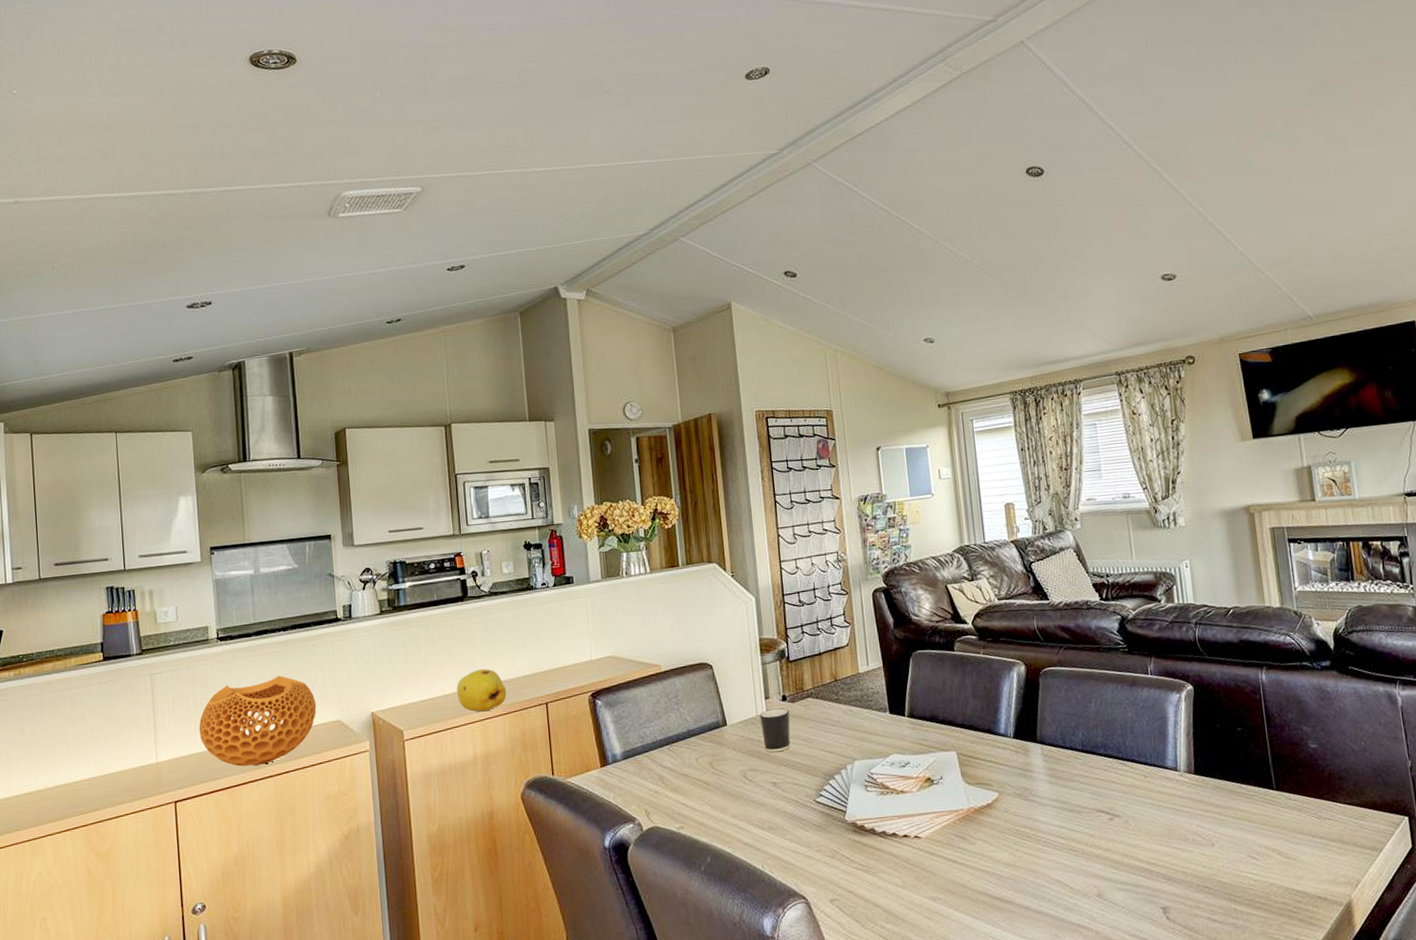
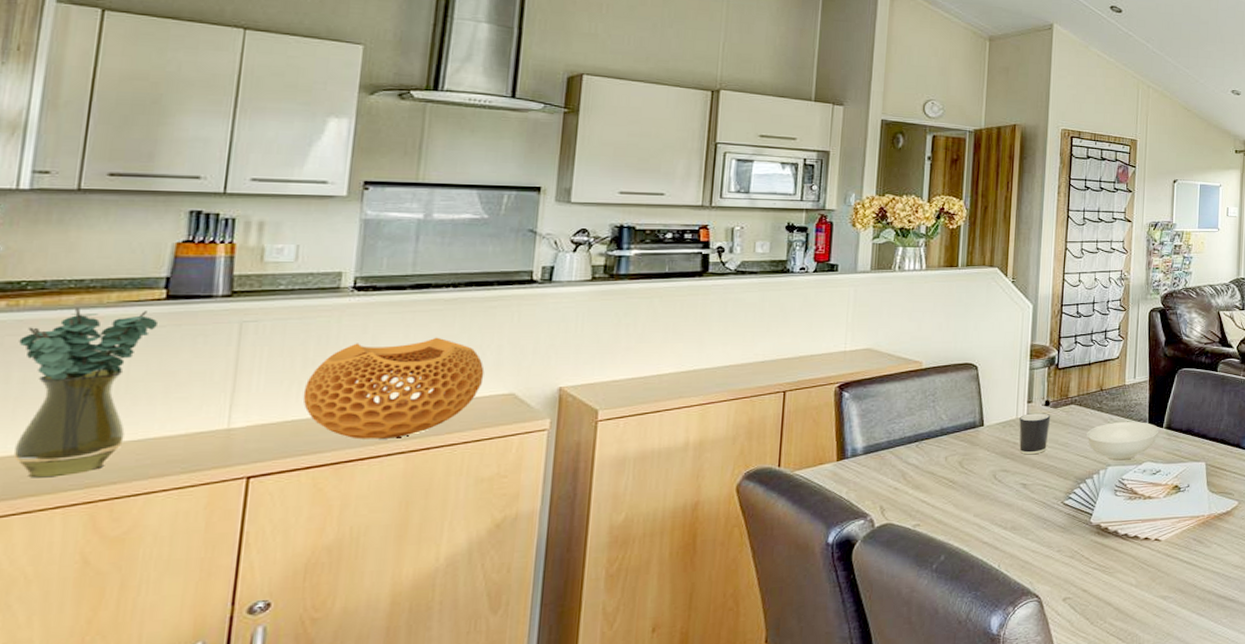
vase: none [25,671,102,808] -> present [14,308,159,478]
fruit: present [457,669,507,712] -> none [676,350,739,396]
bowl: none [828,711,902,754] -> present [1087,421,1160,461]

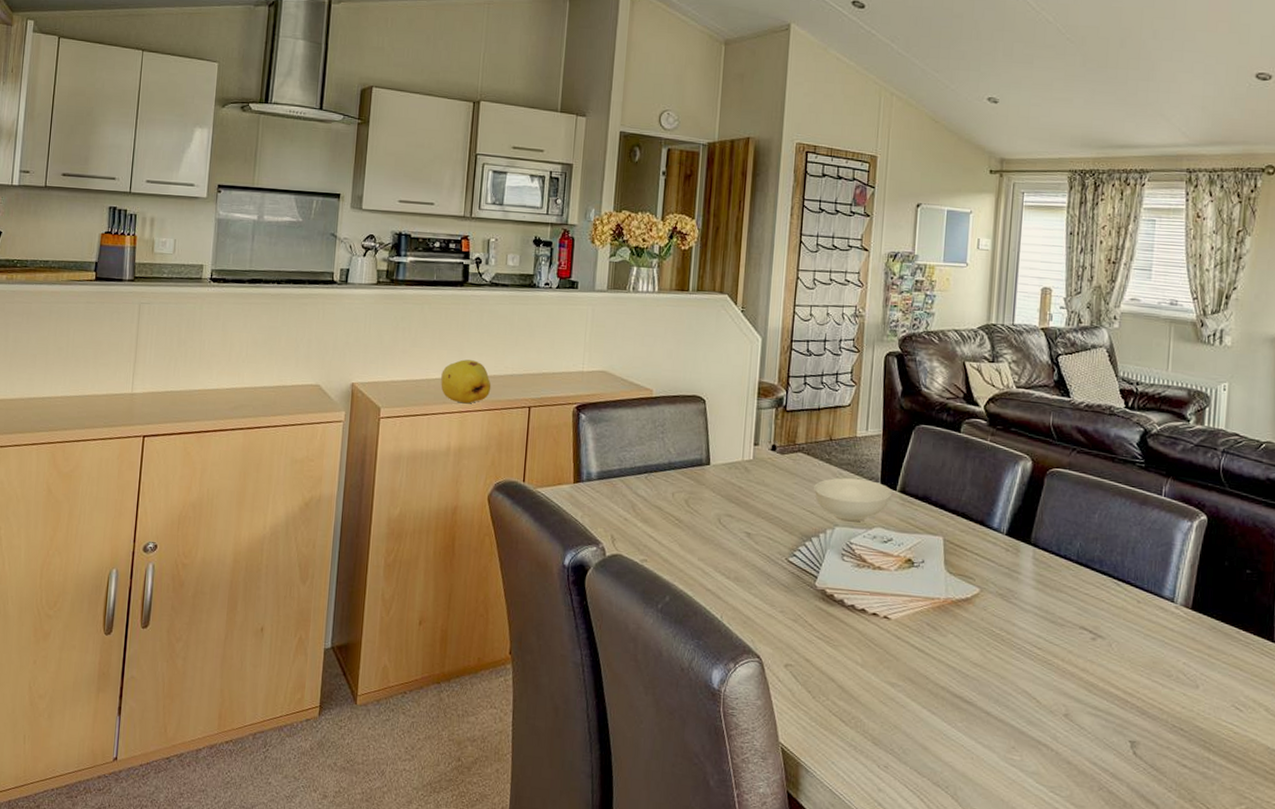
vase: present [14,308,159,478] -> none [11,283,91,420]
decorative bowl: present [302,337,485,440] -> none [178,328,299,416]
fruit: none [676,350,739,396] -> present [441,359,492,404]
mug: present [1019,413,1051,455] -> none [744,457,777,503]

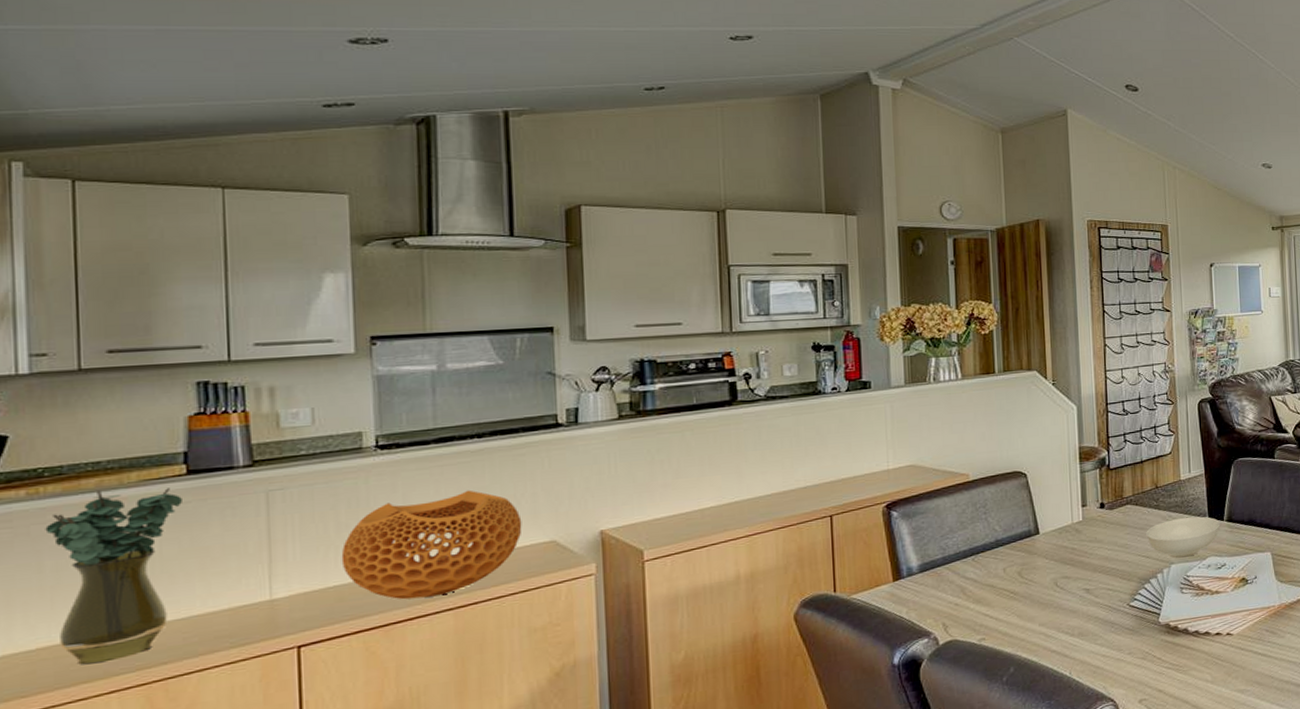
vase: none [11,283,91,420] -> present [45,488,184,665]
decorative bowl: none [178,328,299,416] -> present [341,490,522,600]
fruit: present [441,359,492,404] -> none [718,479,782,527]

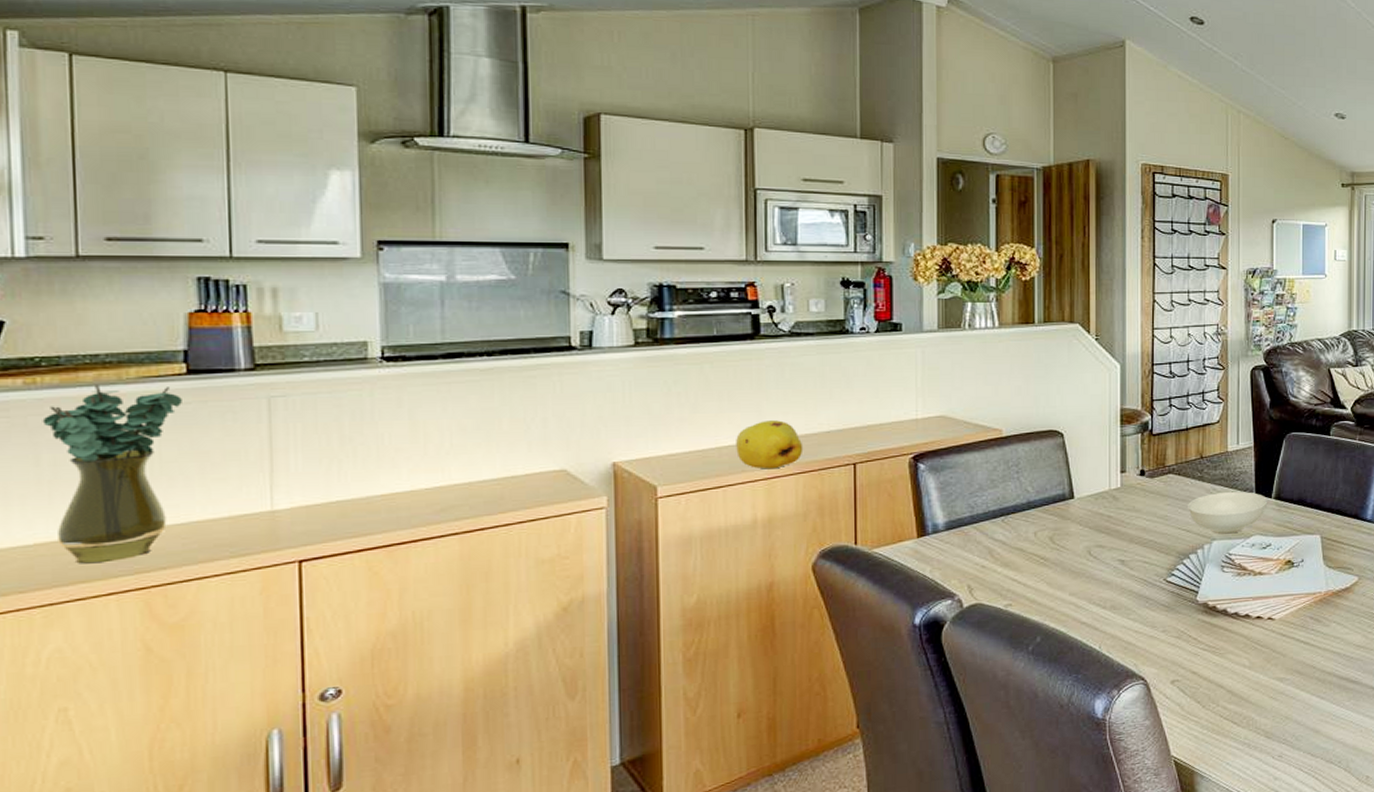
decorative bowl: present [341,490,522,600] -> none [344,410,532,520]
fruit: none [718,479,782,527] -> present [736,420,804,469]

